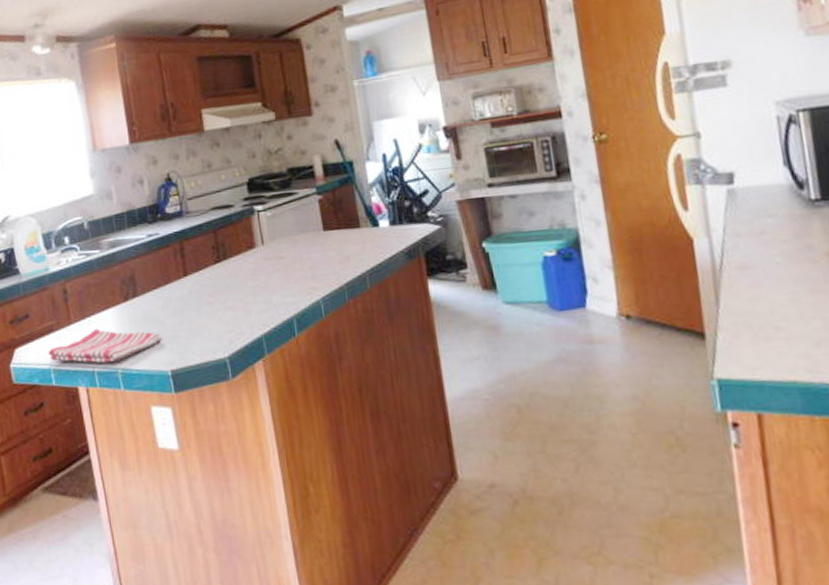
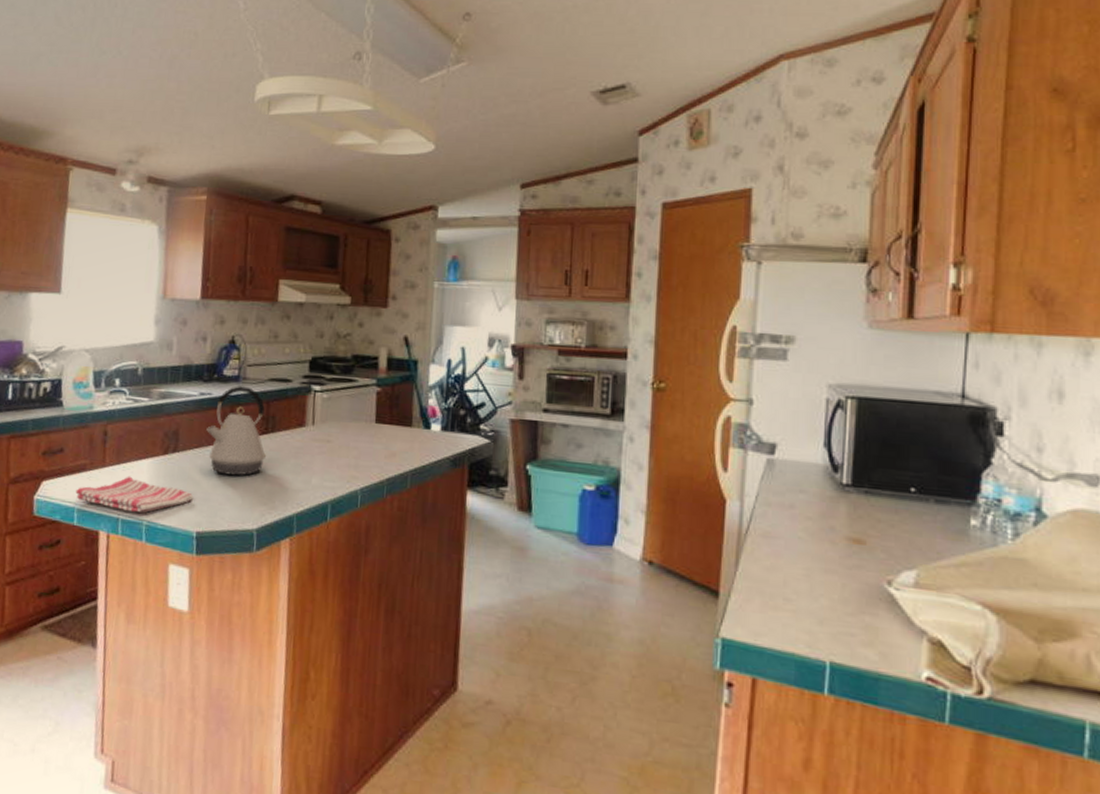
kettle: none [161,219,224,310] -> present [206,386,267,476]

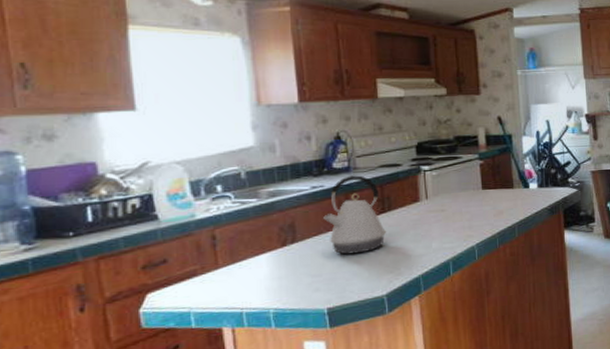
dish towel: present [75,476,194,513] -> none [188,272,320,305]

